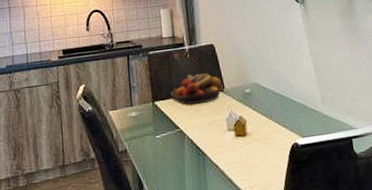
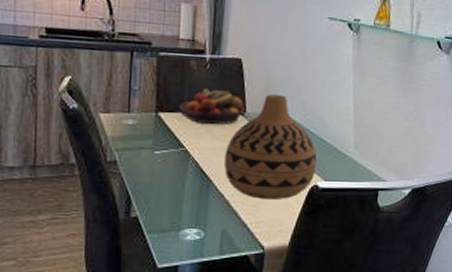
vase: none [213,68,293,164] -> present [223,94,317,199]

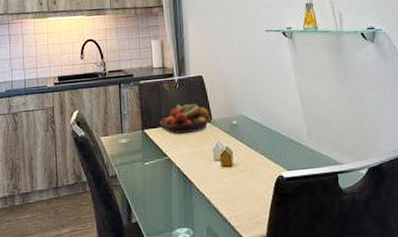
vase: present [223,94,317,199] -> none [200,100,279,194]

